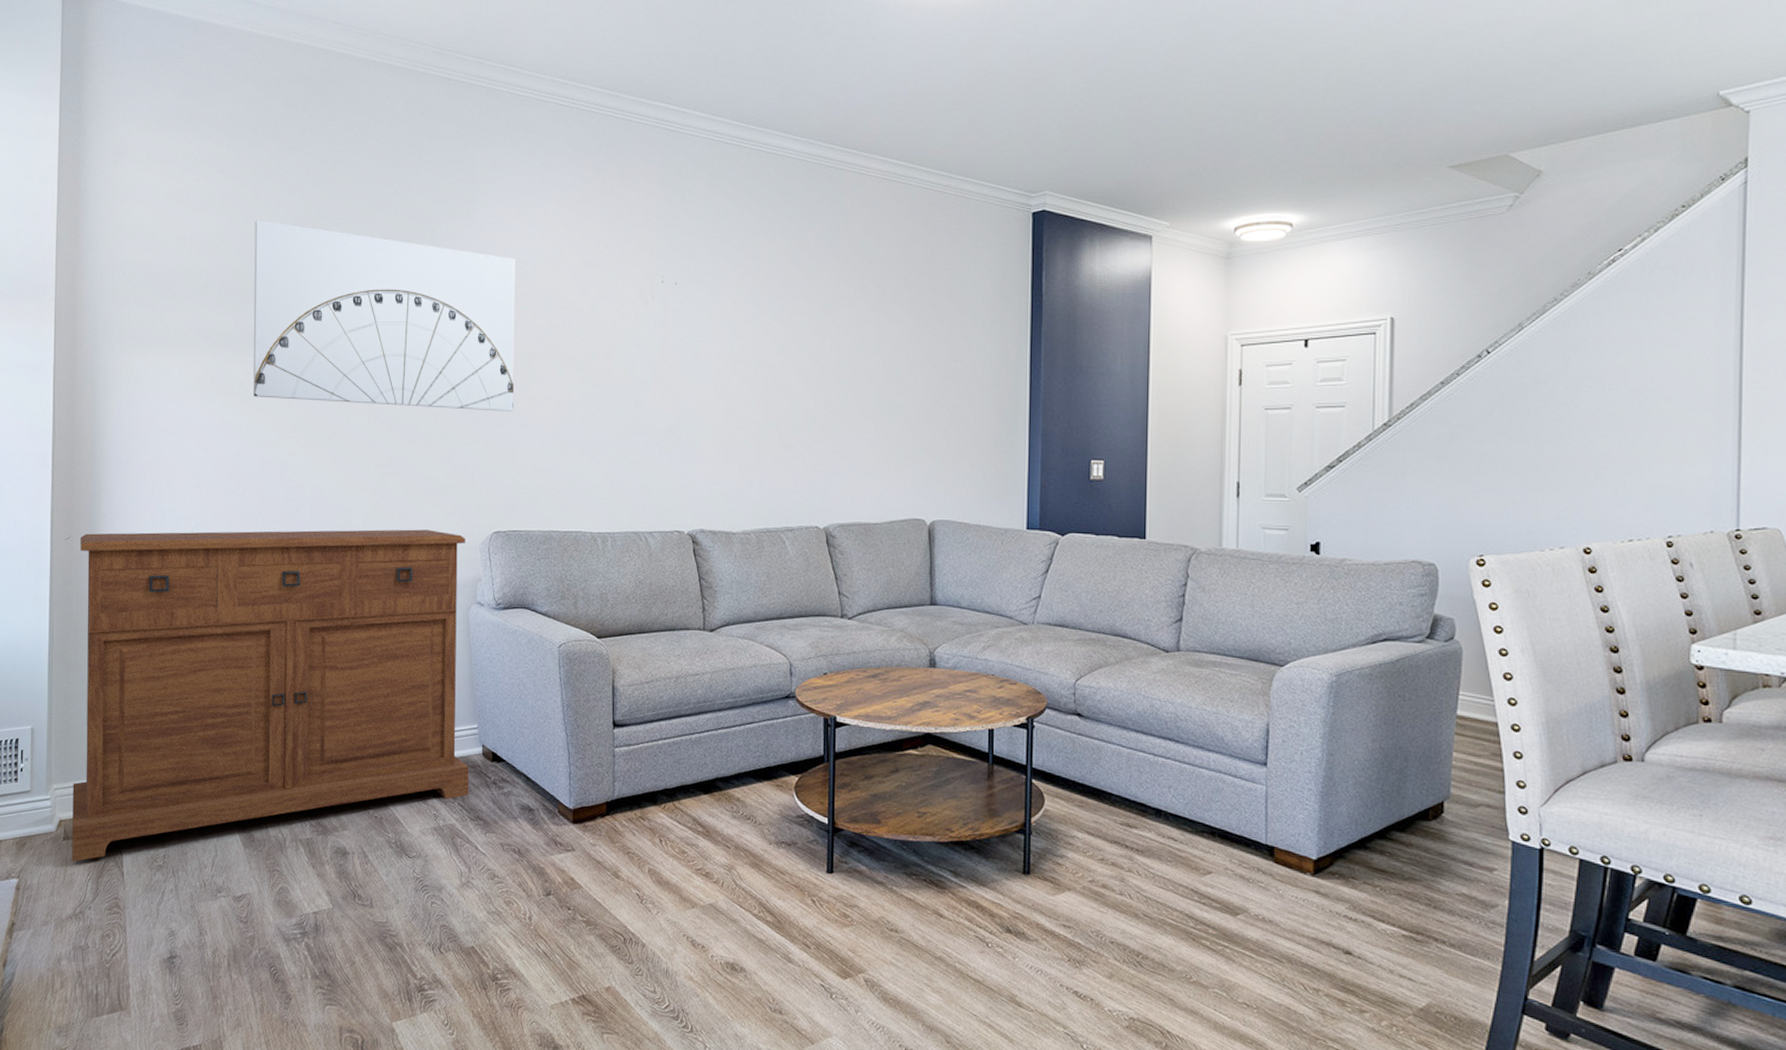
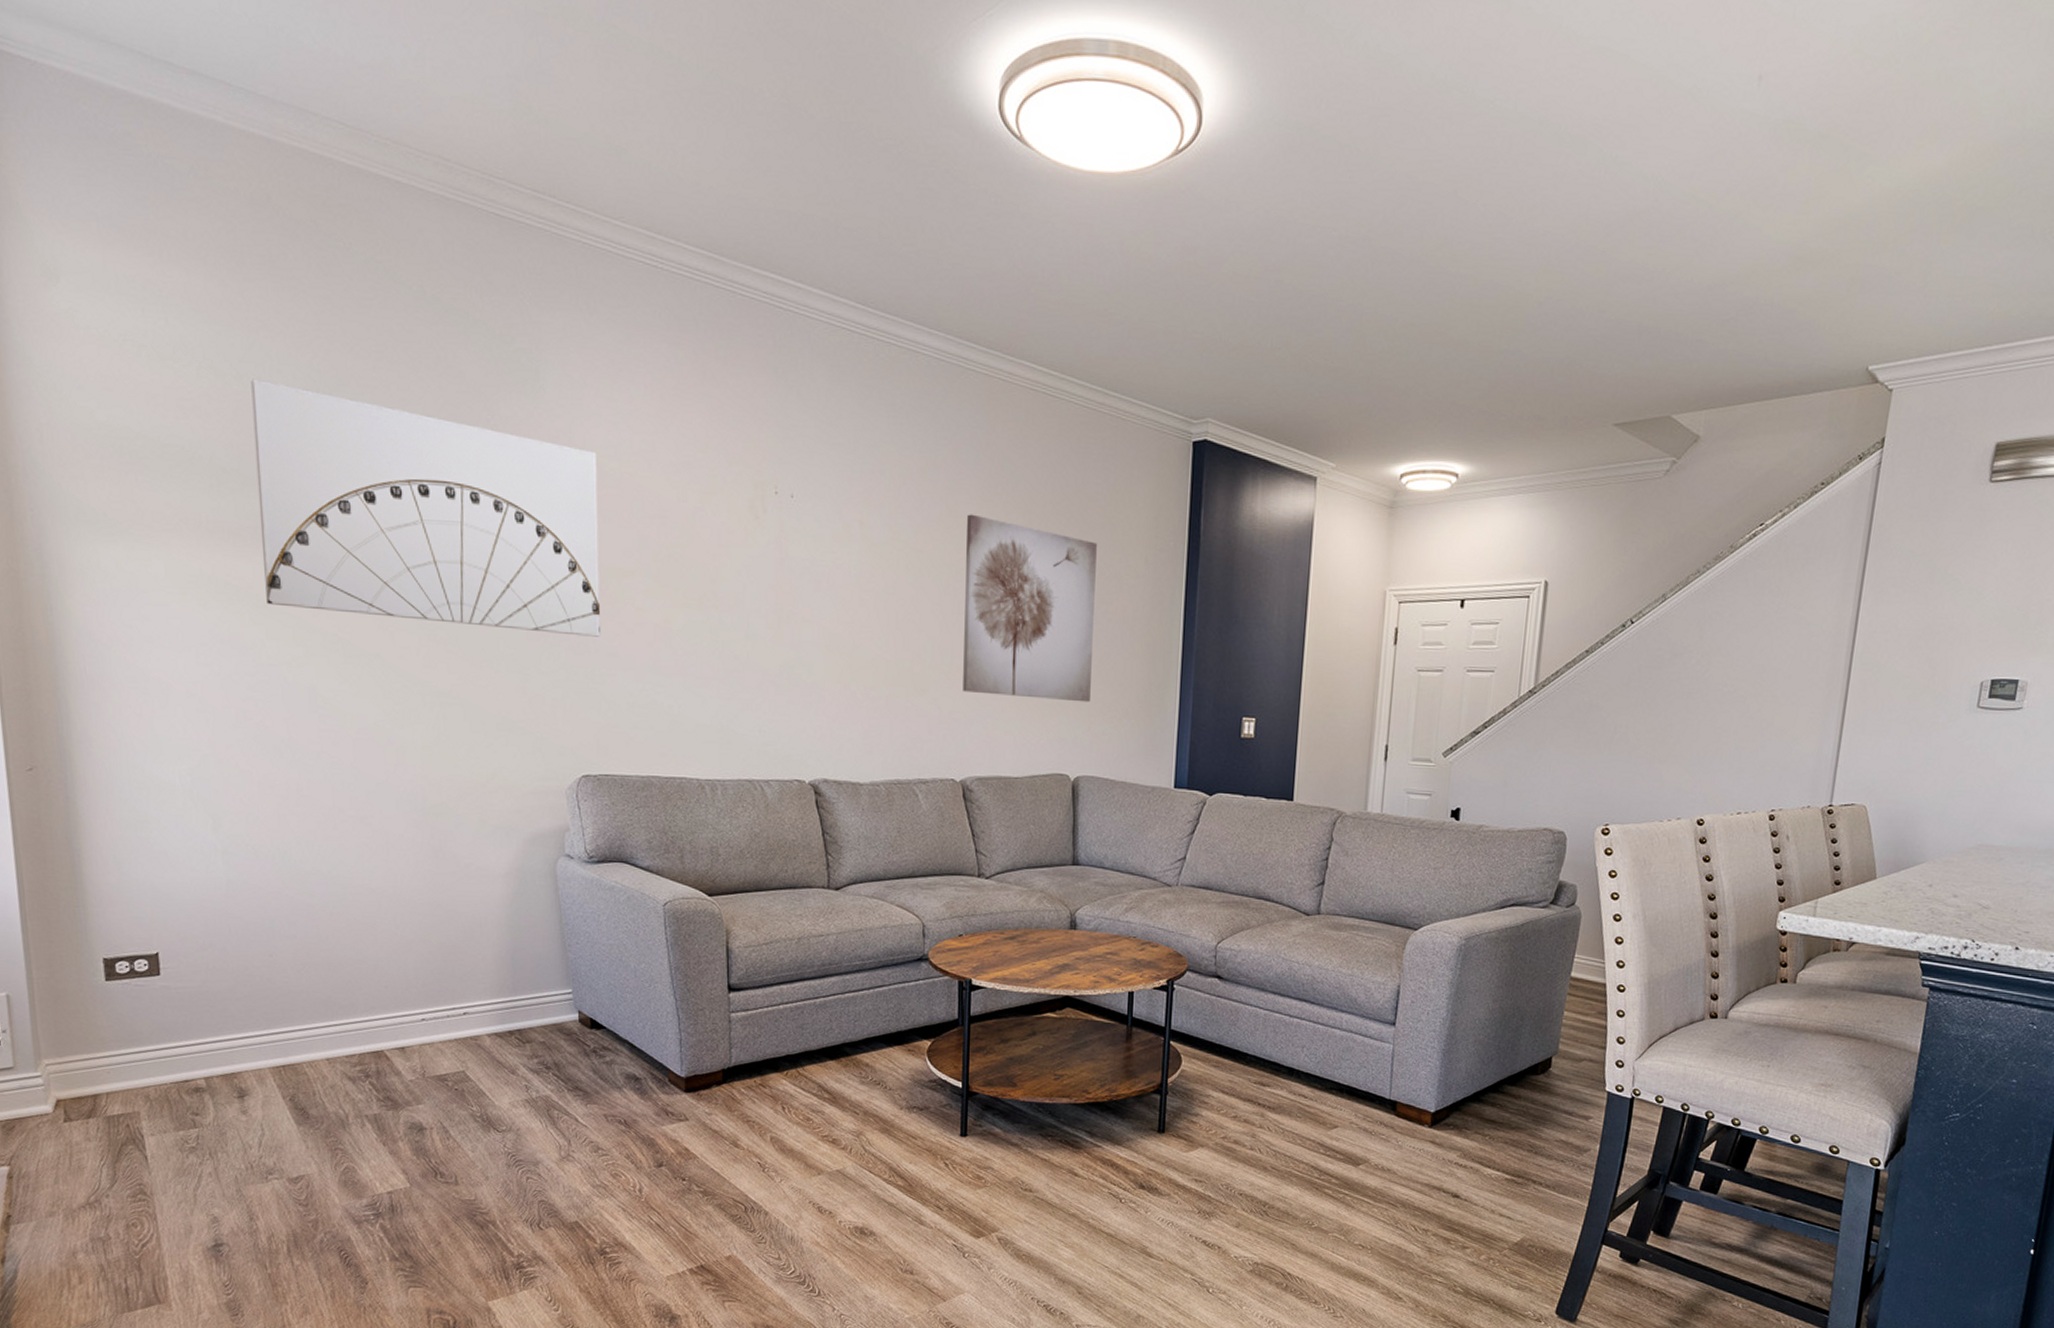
sideboard: present [72,529,469,862] -> none [48,764,564,1146]
wall art: none [825,289,946,452] -> present [963,514,1097,703]

